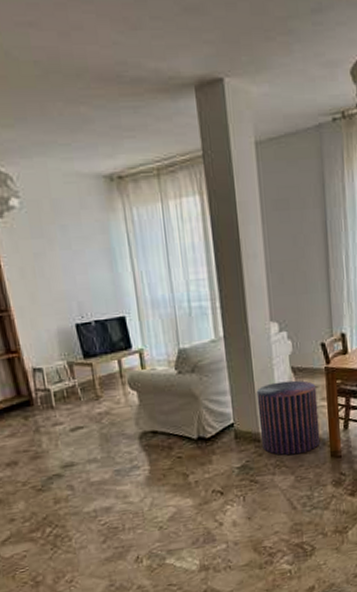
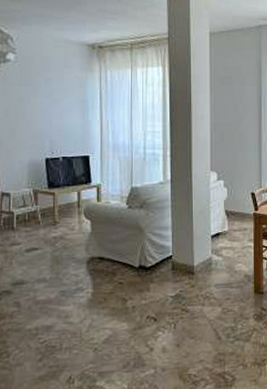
pouf: present [256,380,320,456] -> none [194,222,246,289]

